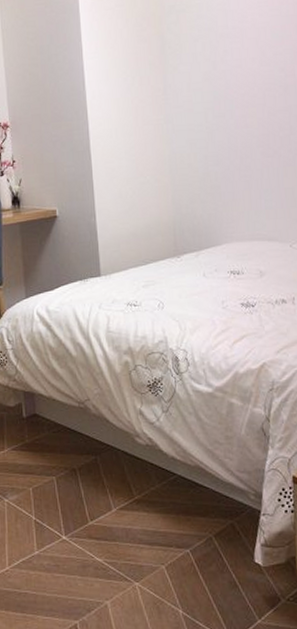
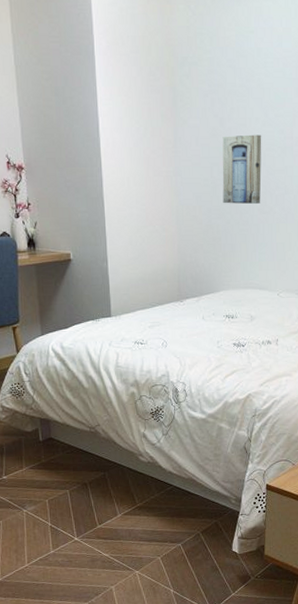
wall art: none [216,75,264,149] -> present [222,134,262,204]

